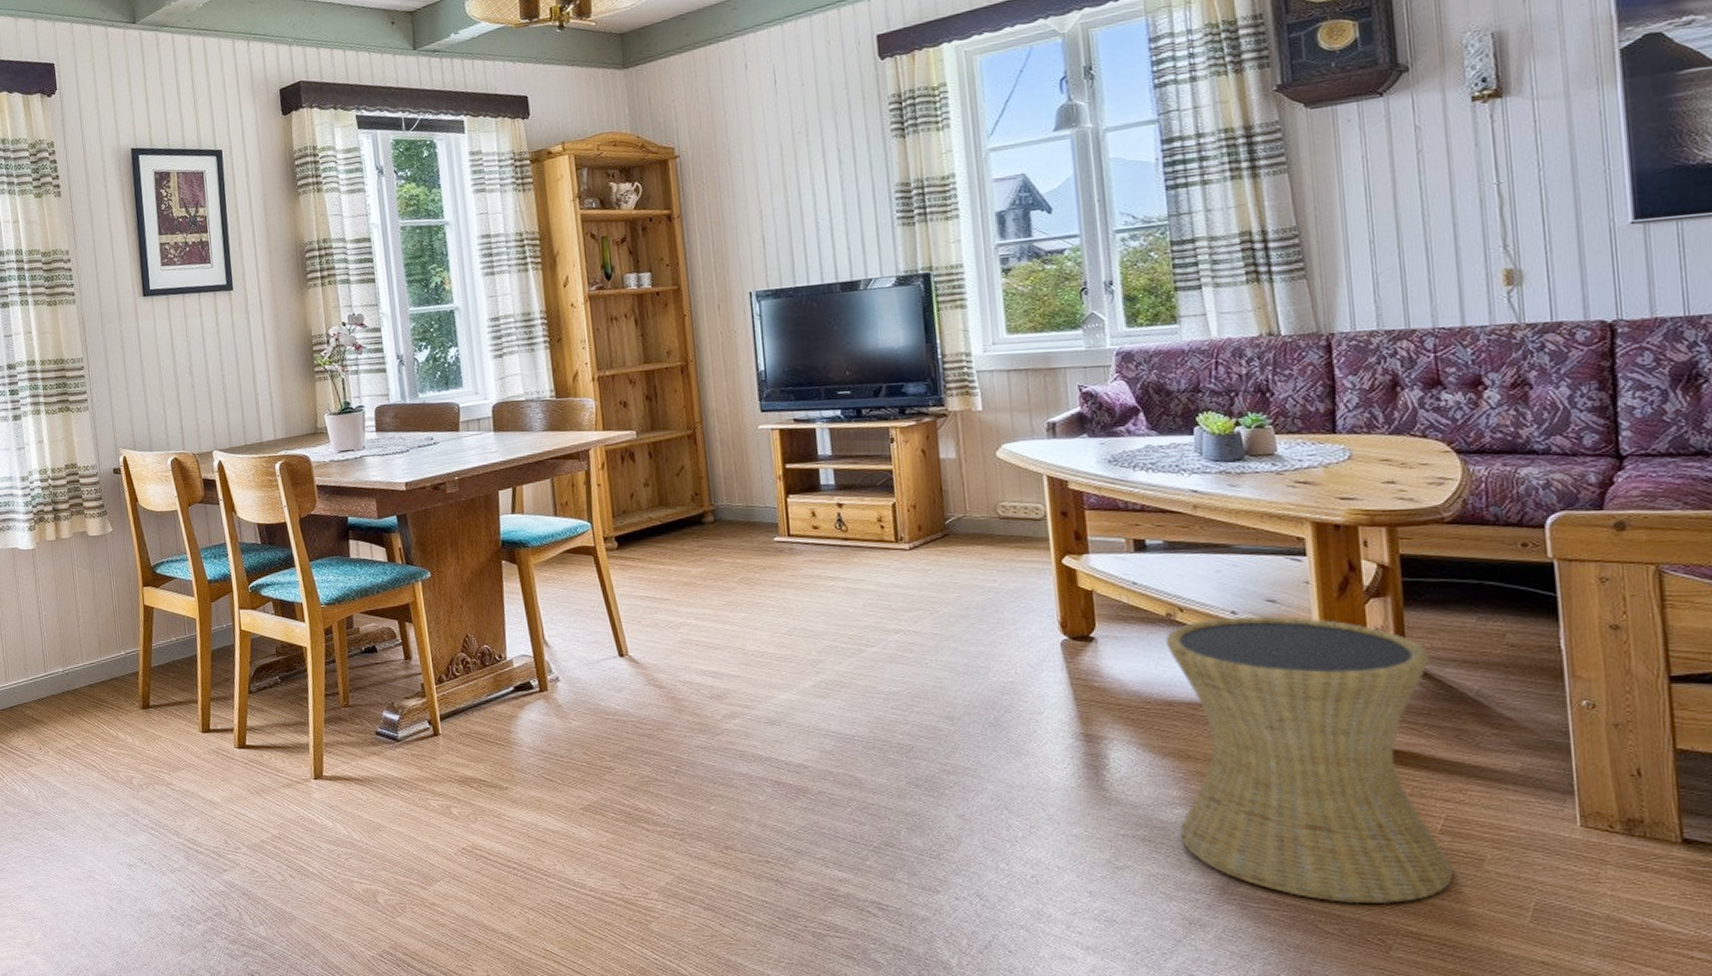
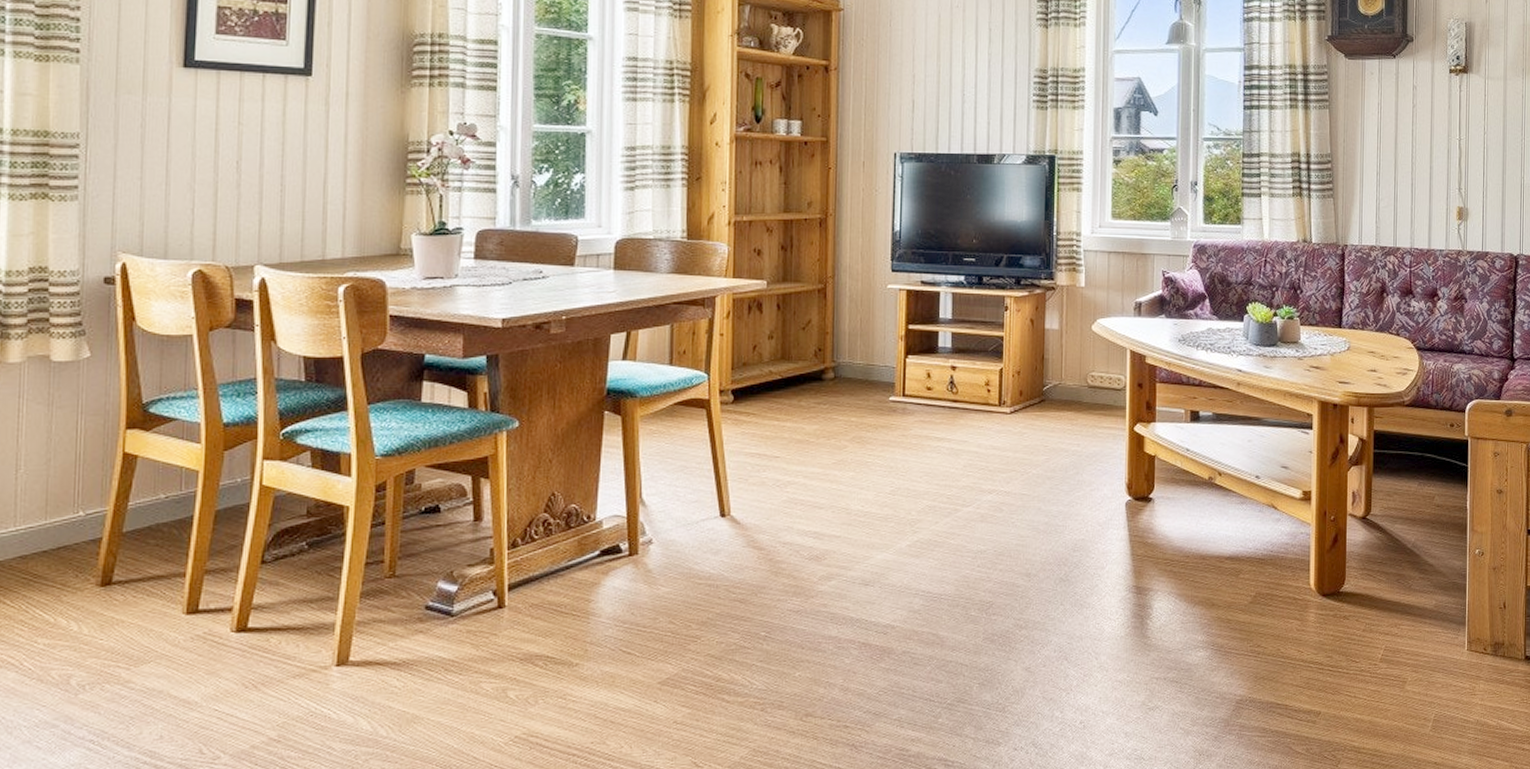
side table: present [1165,616,1454,905] -> none [1200,480,1386,726]

